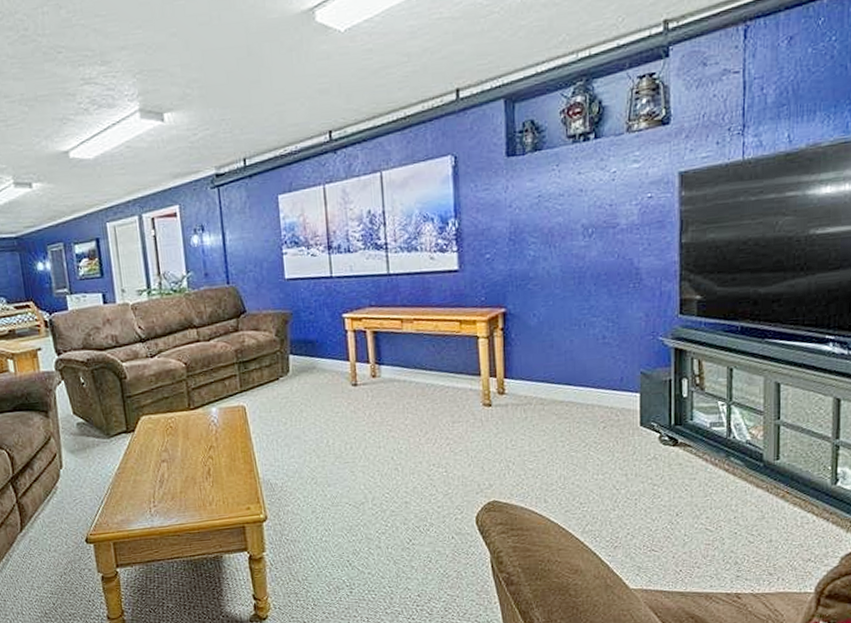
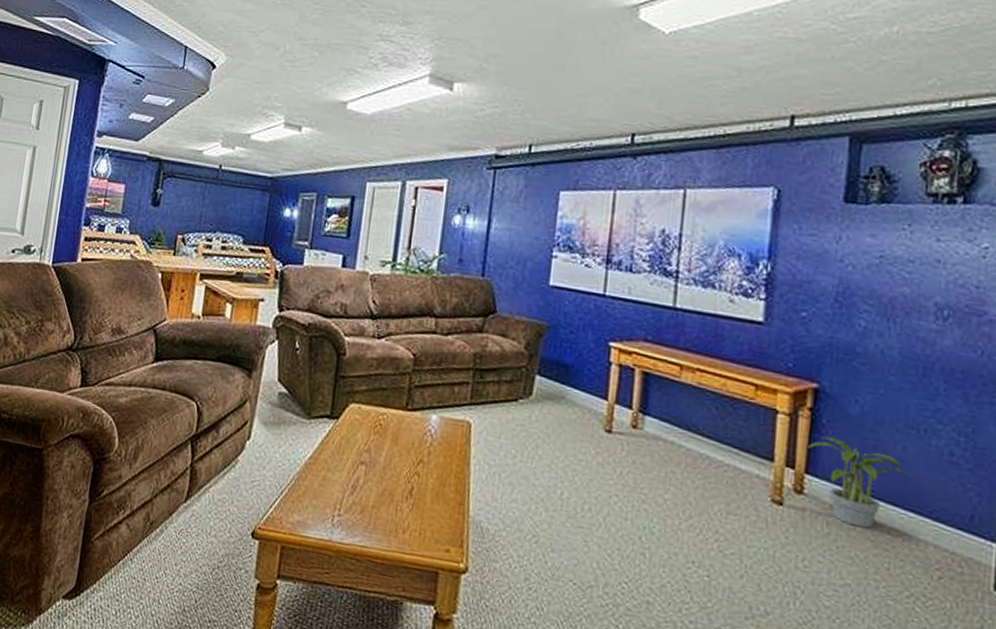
potted plant: none [503,346,581,408] -> present [806,436,915,529]

